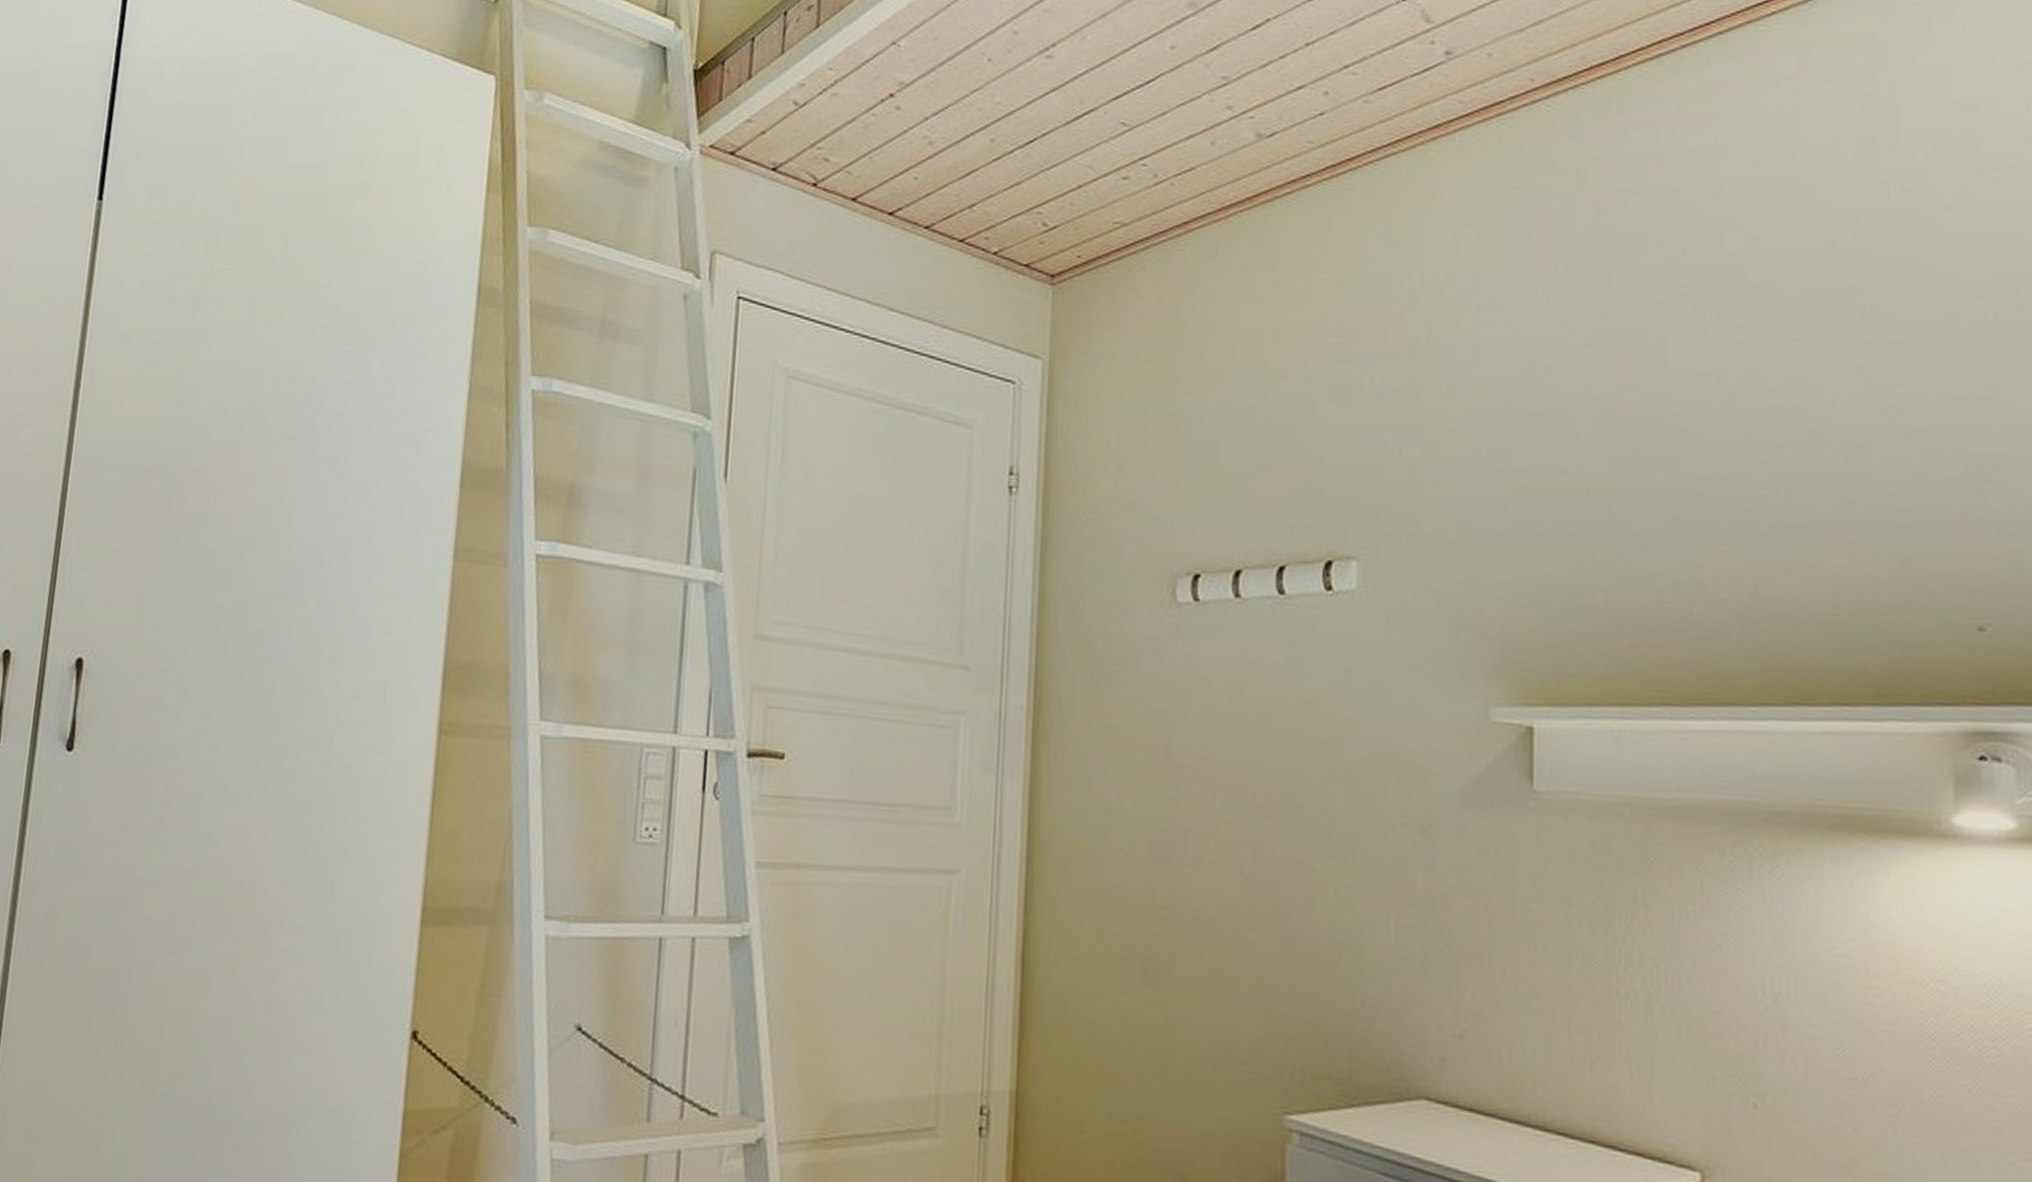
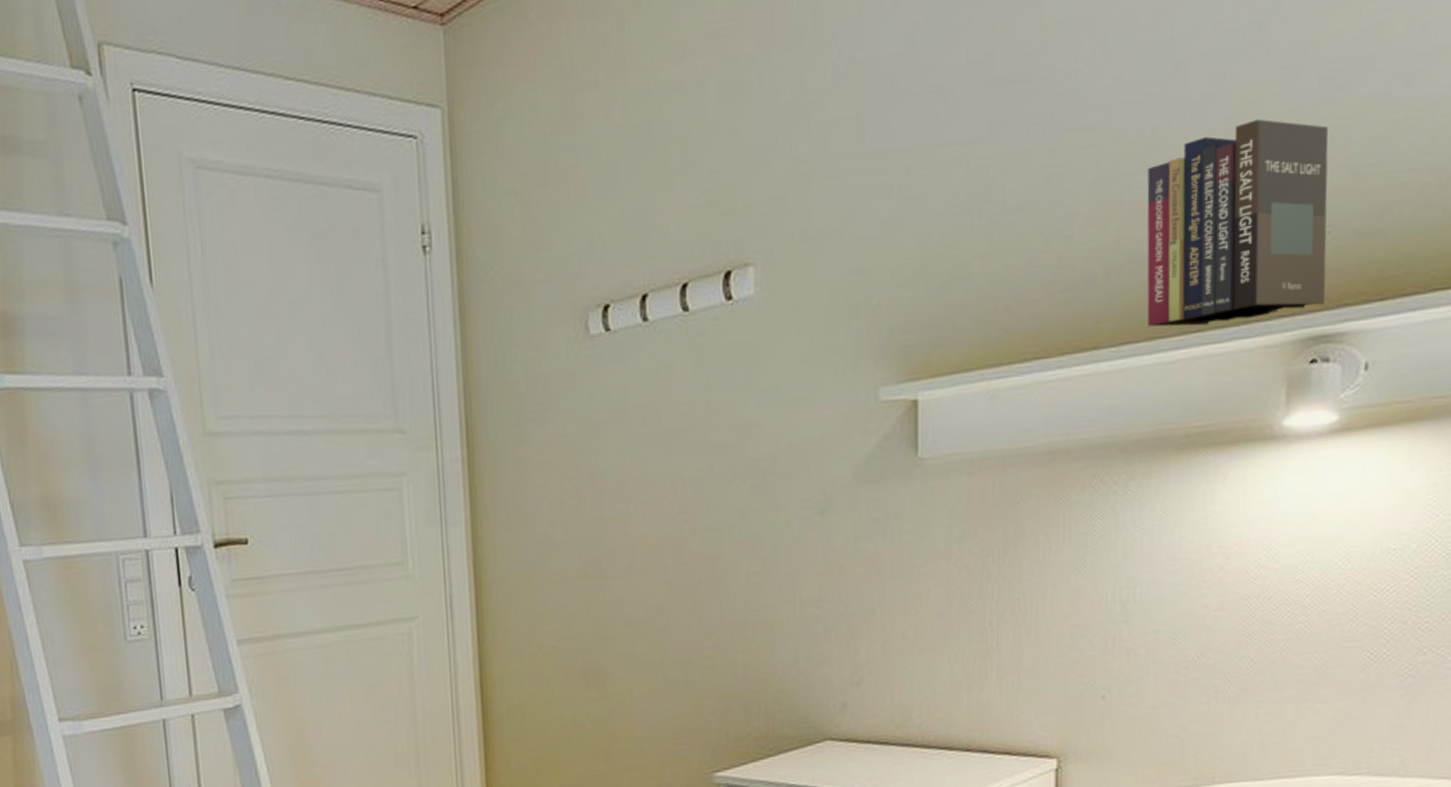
books: none [1784,498,1991,701] -> present [1147,119,1329,327]

